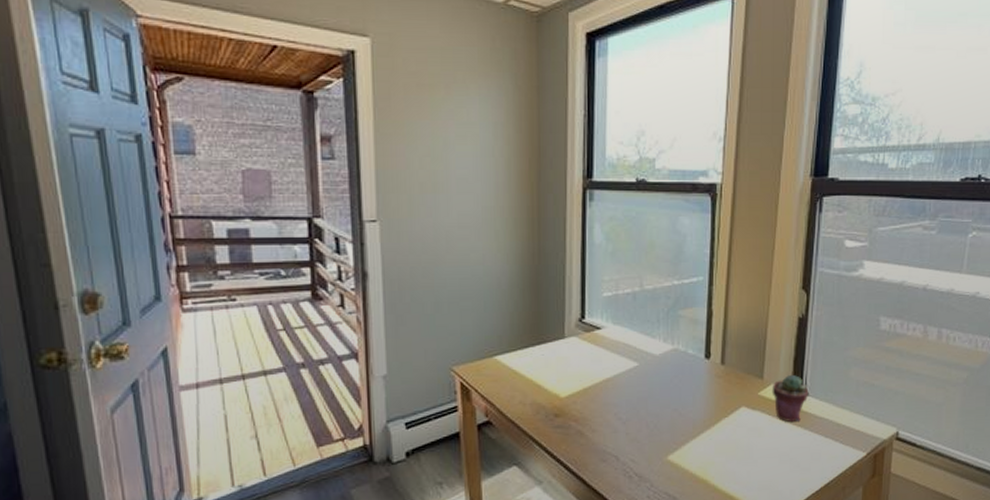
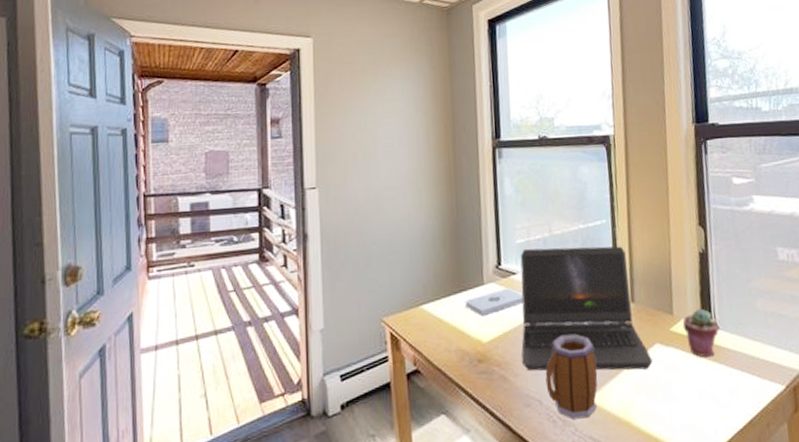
notepad: none [544,343,607,371] -> present [466,288,523,317]
laptop computer: none [600,302,736,431] -> present [520,246,652,371]
mug: none [624,394,679,476] -> present [545,334,598,420]

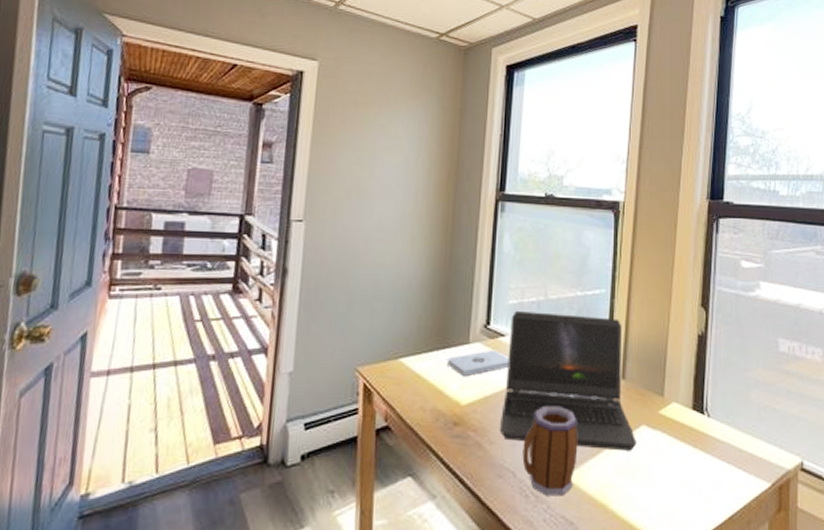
potted succulent: present [682,308,719,358] -> none [672,393,710,446]

